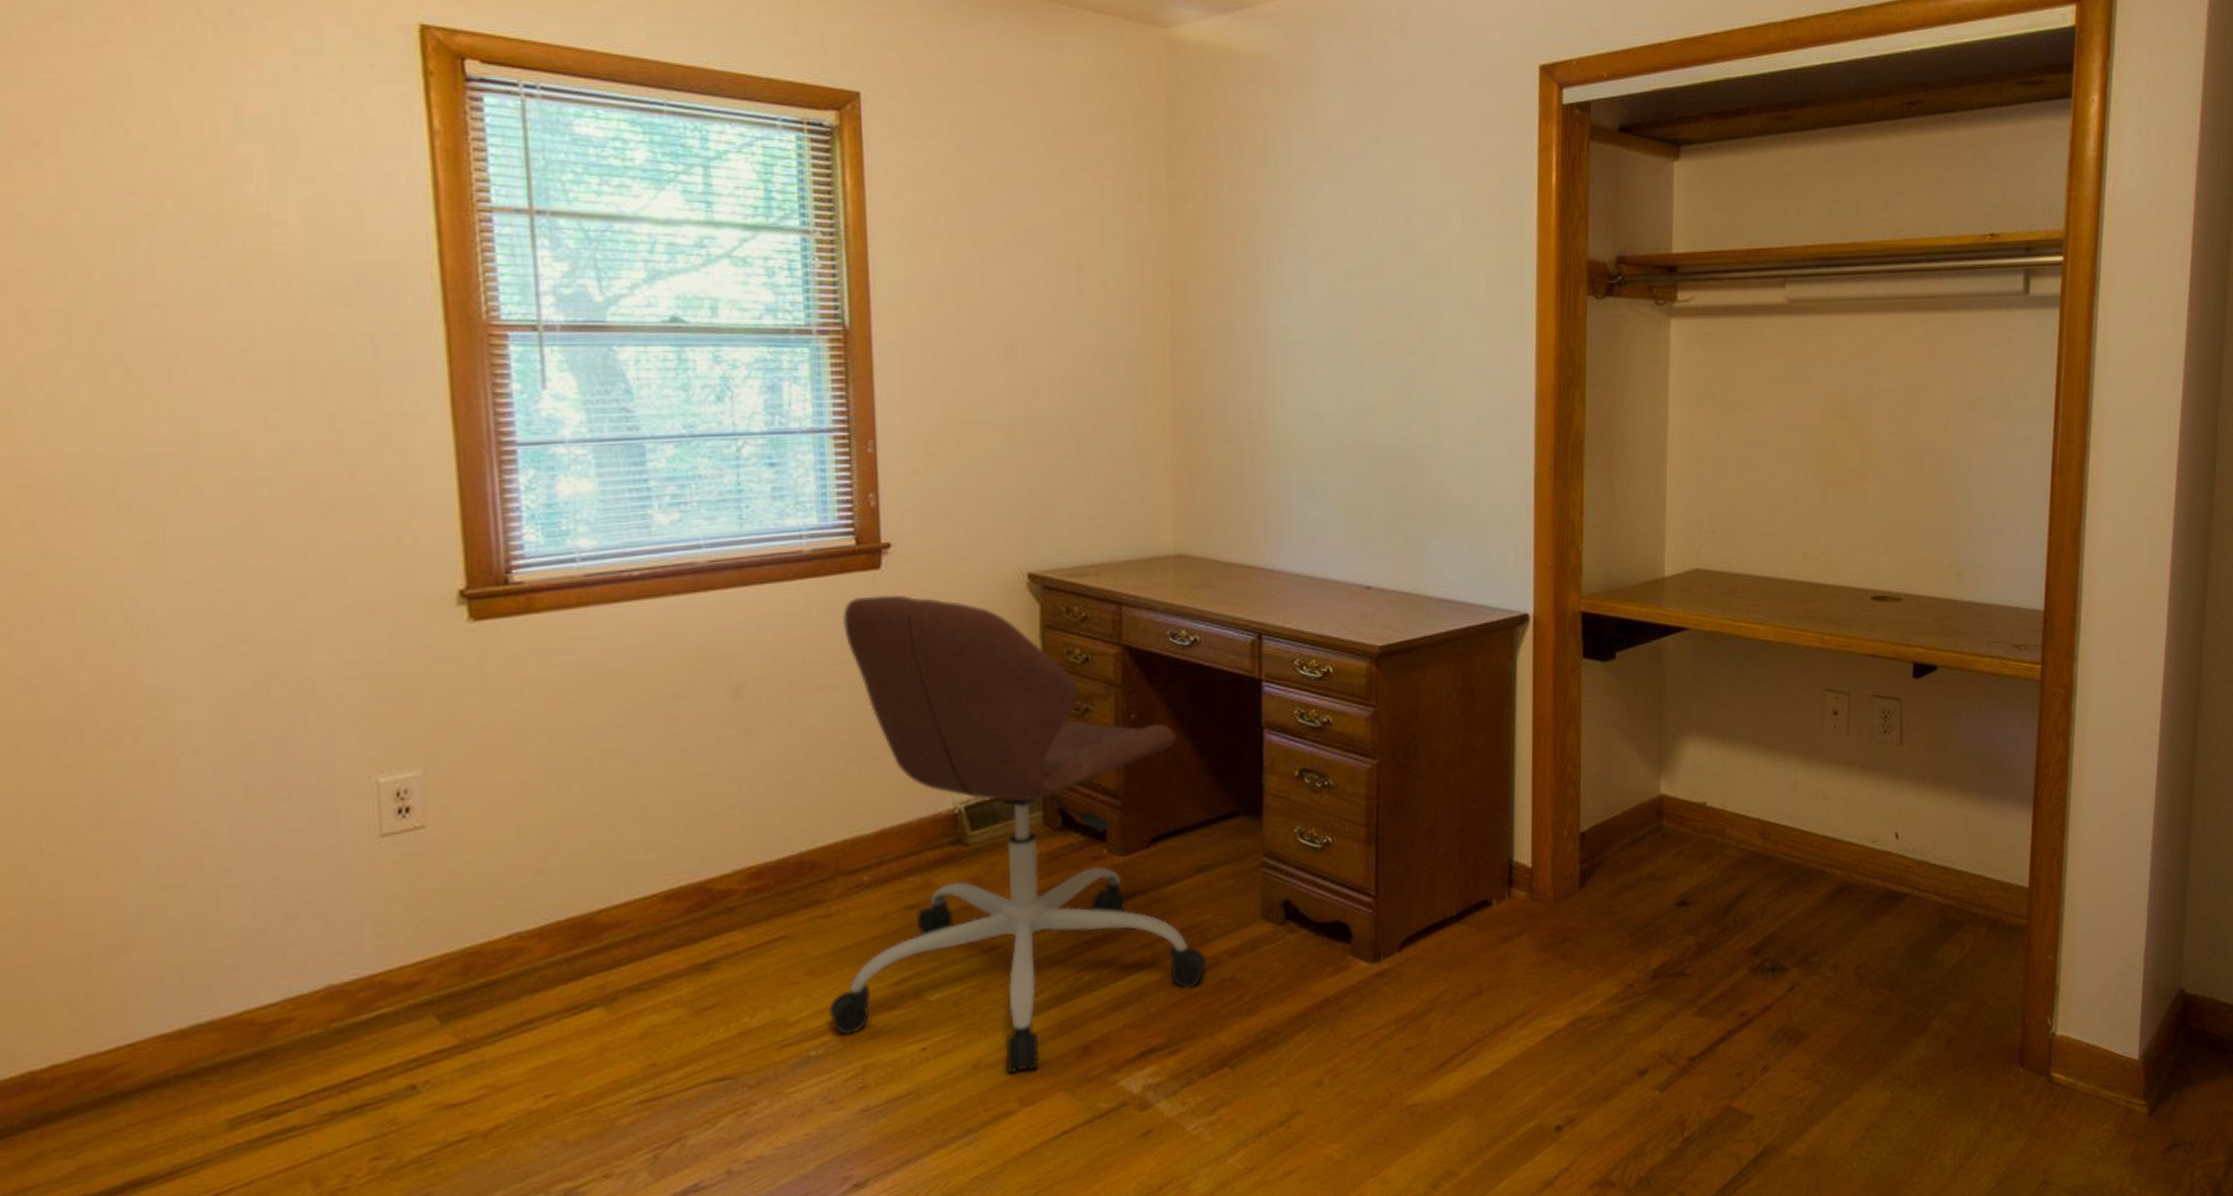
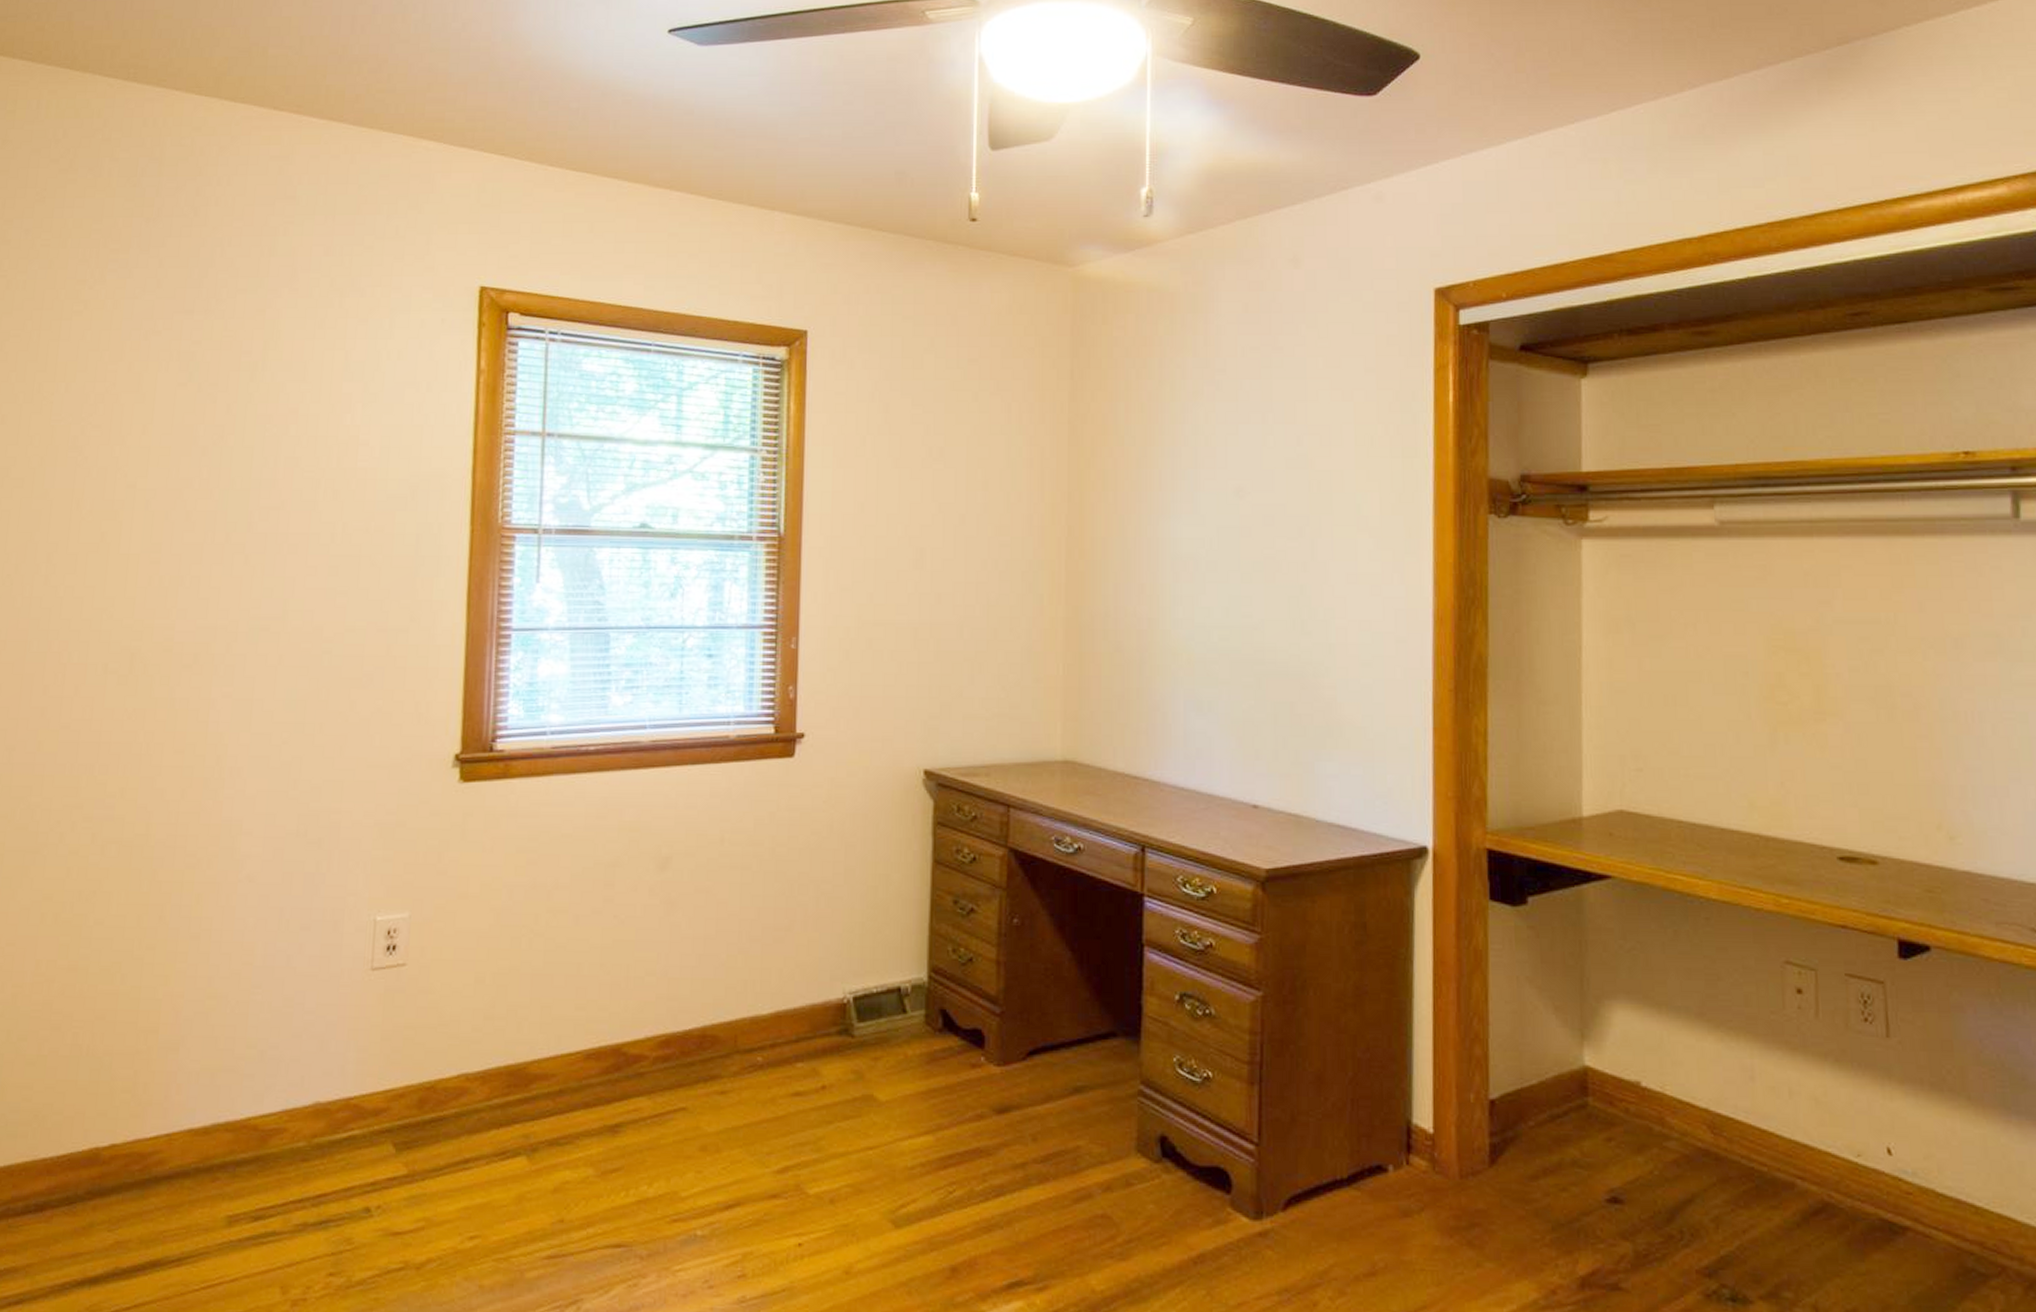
office chair: present [828,595,1206,1073] -> none [716,782,1078,1285]

